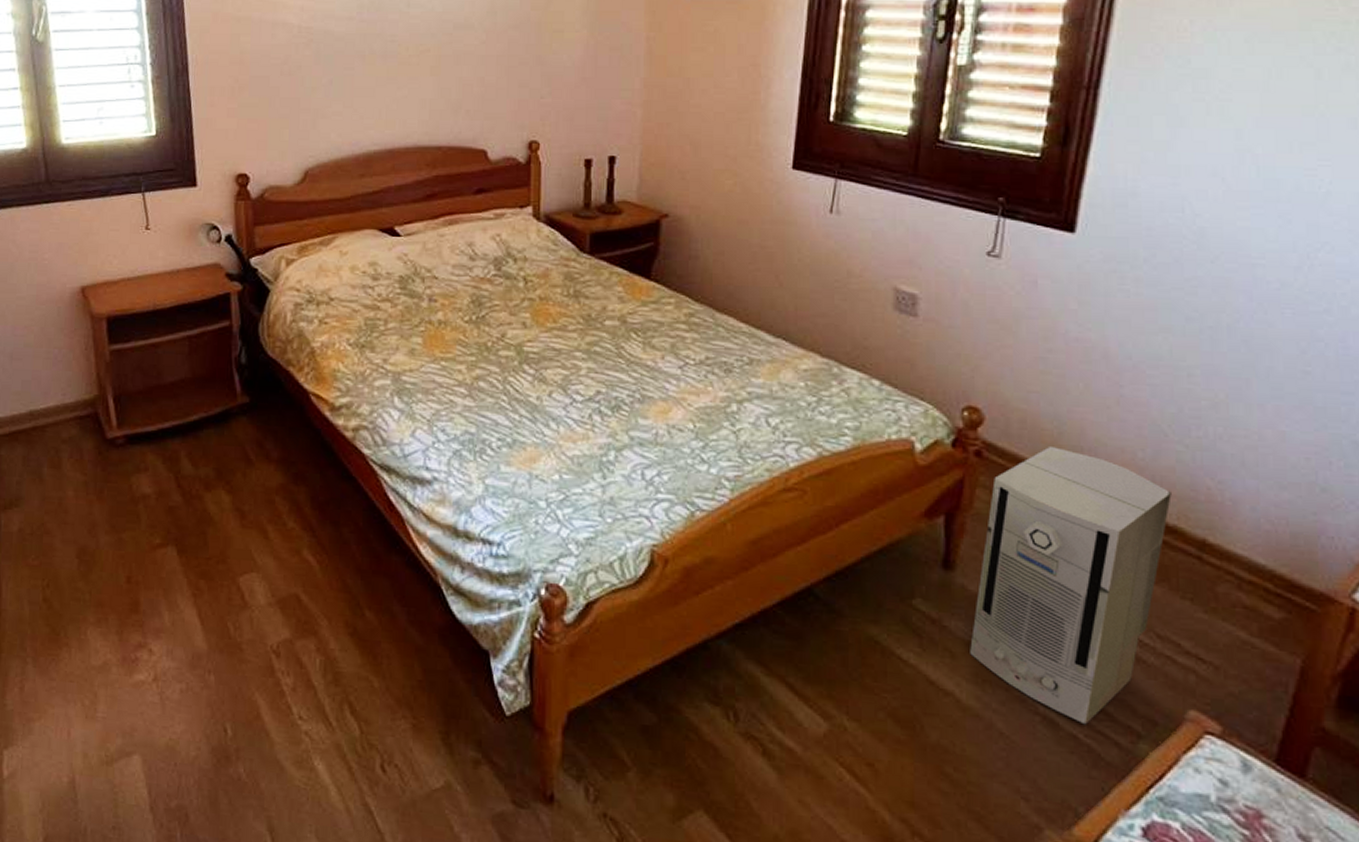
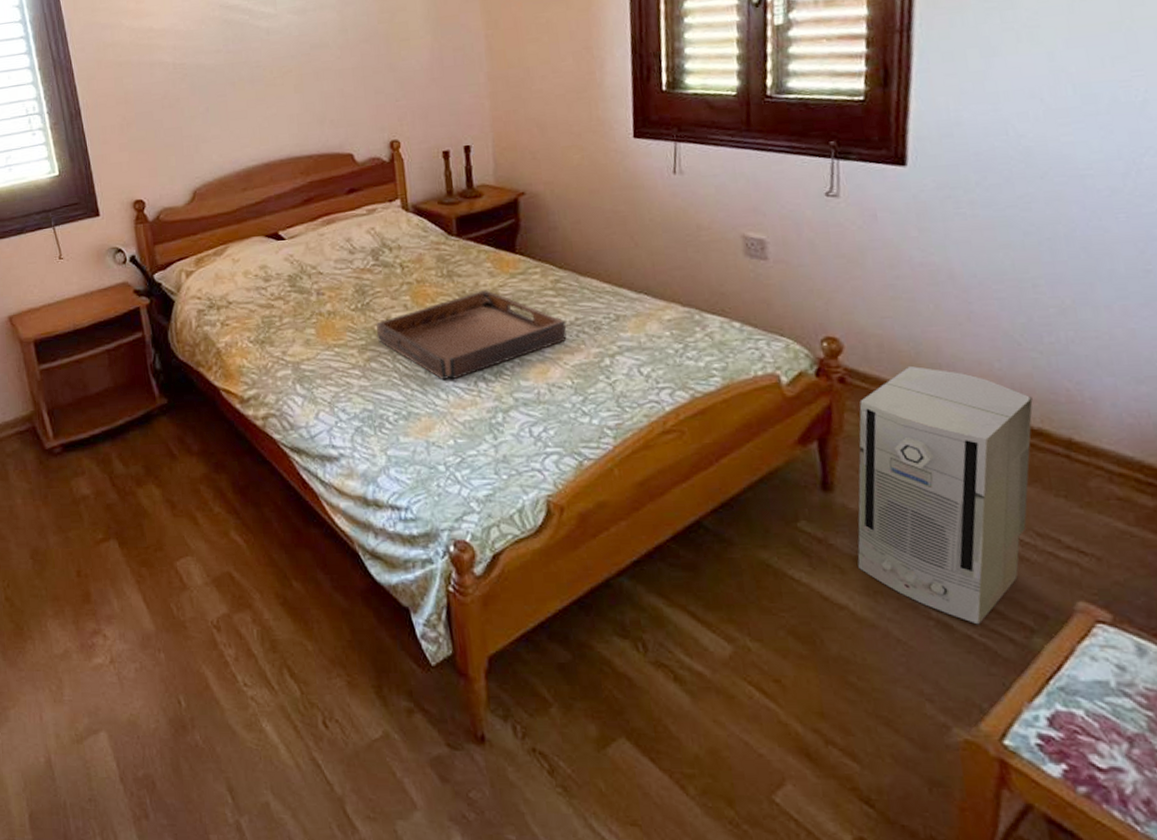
serving tray: none [490,316,696,409] -> present [376,290,567,379]

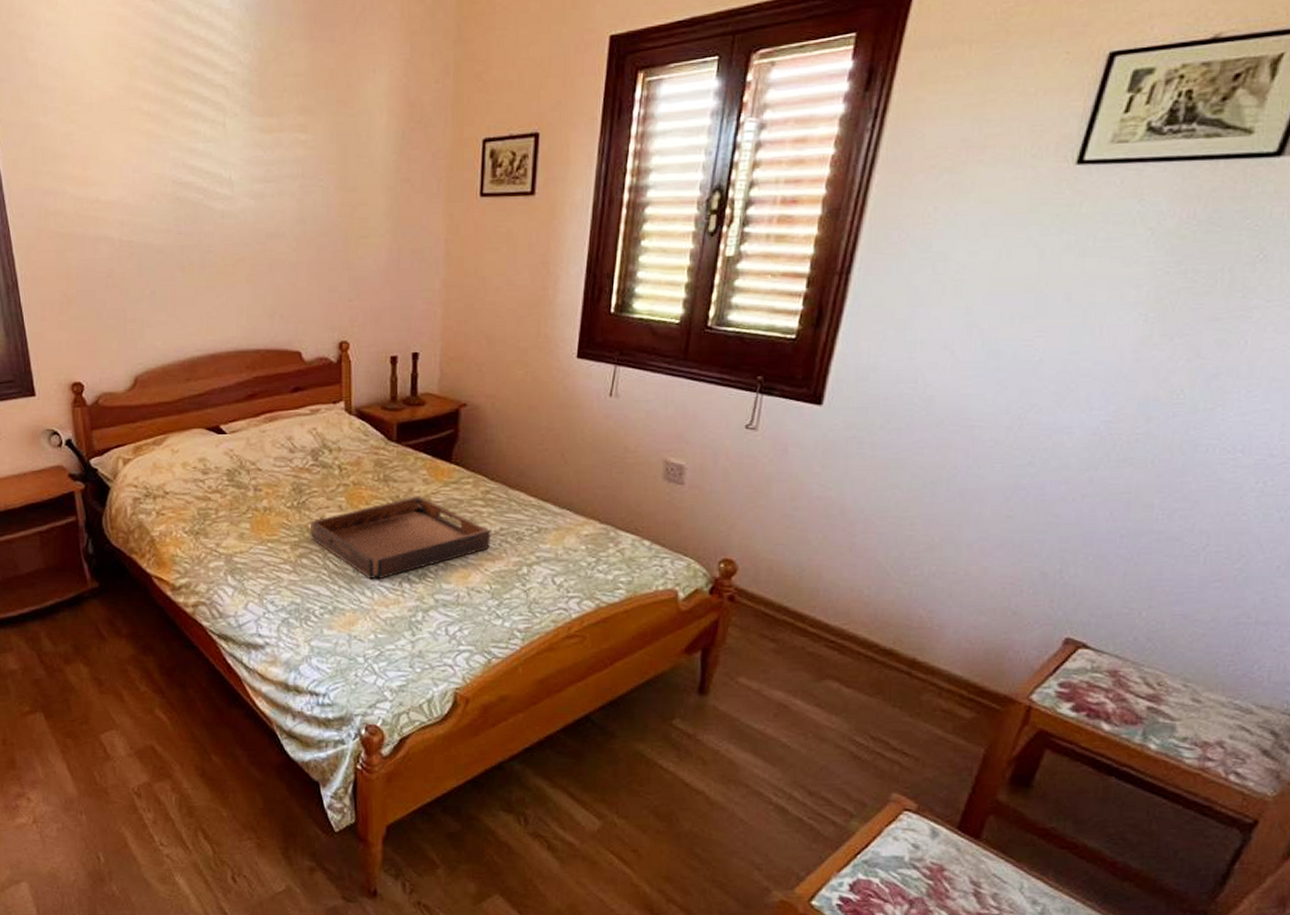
air purifier: present [857,366,1033,625] -> none [718,590,890,810]

